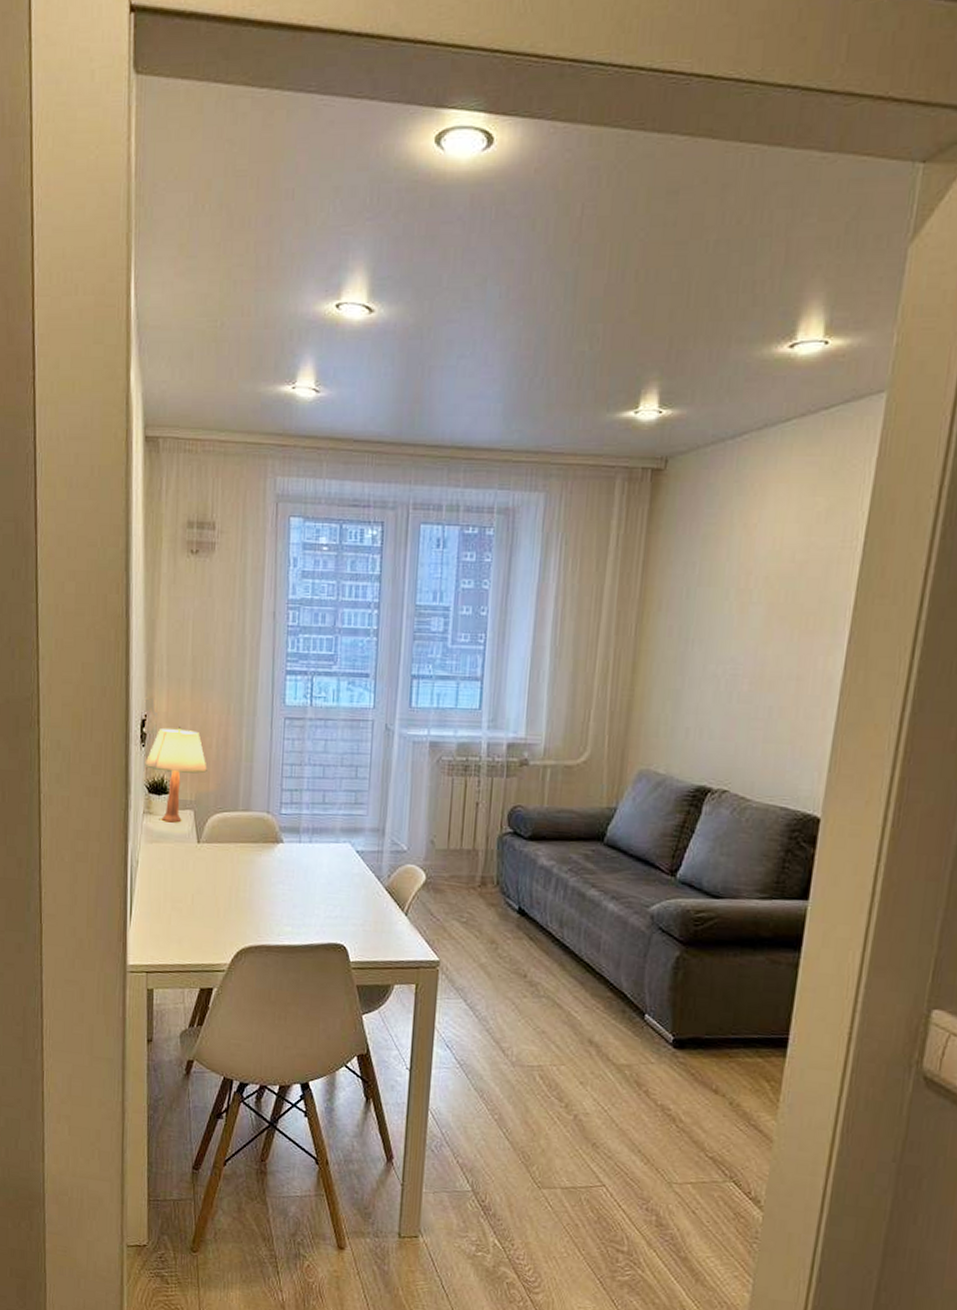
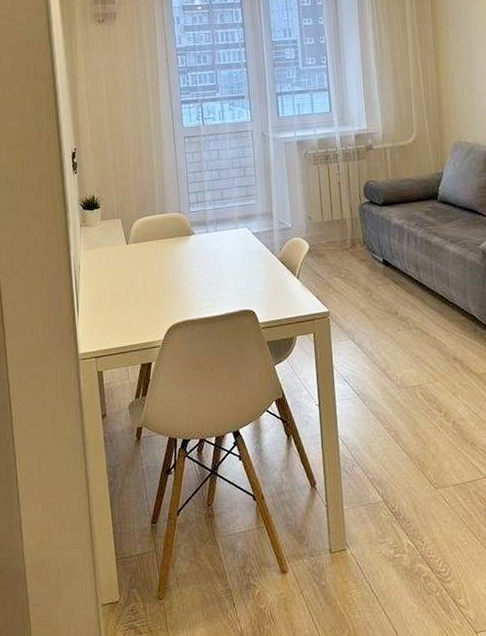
table lamp: present [145,725,207,823] -> none [78,153,128,231]

